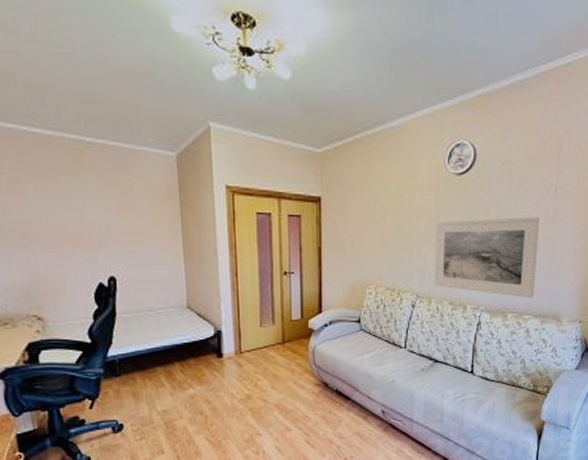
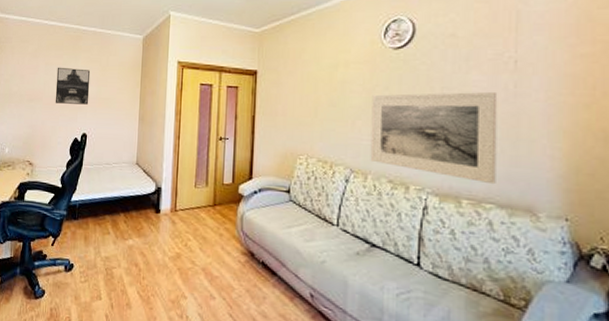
wall art: none [55,192,112,241] -> present [55,67,91,105]

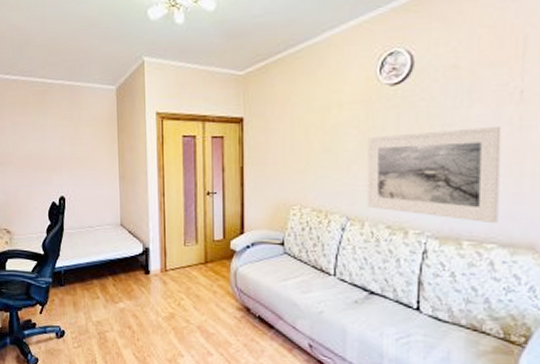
wall art: present [55,67,91,105] -> none [25,126,64,166]

